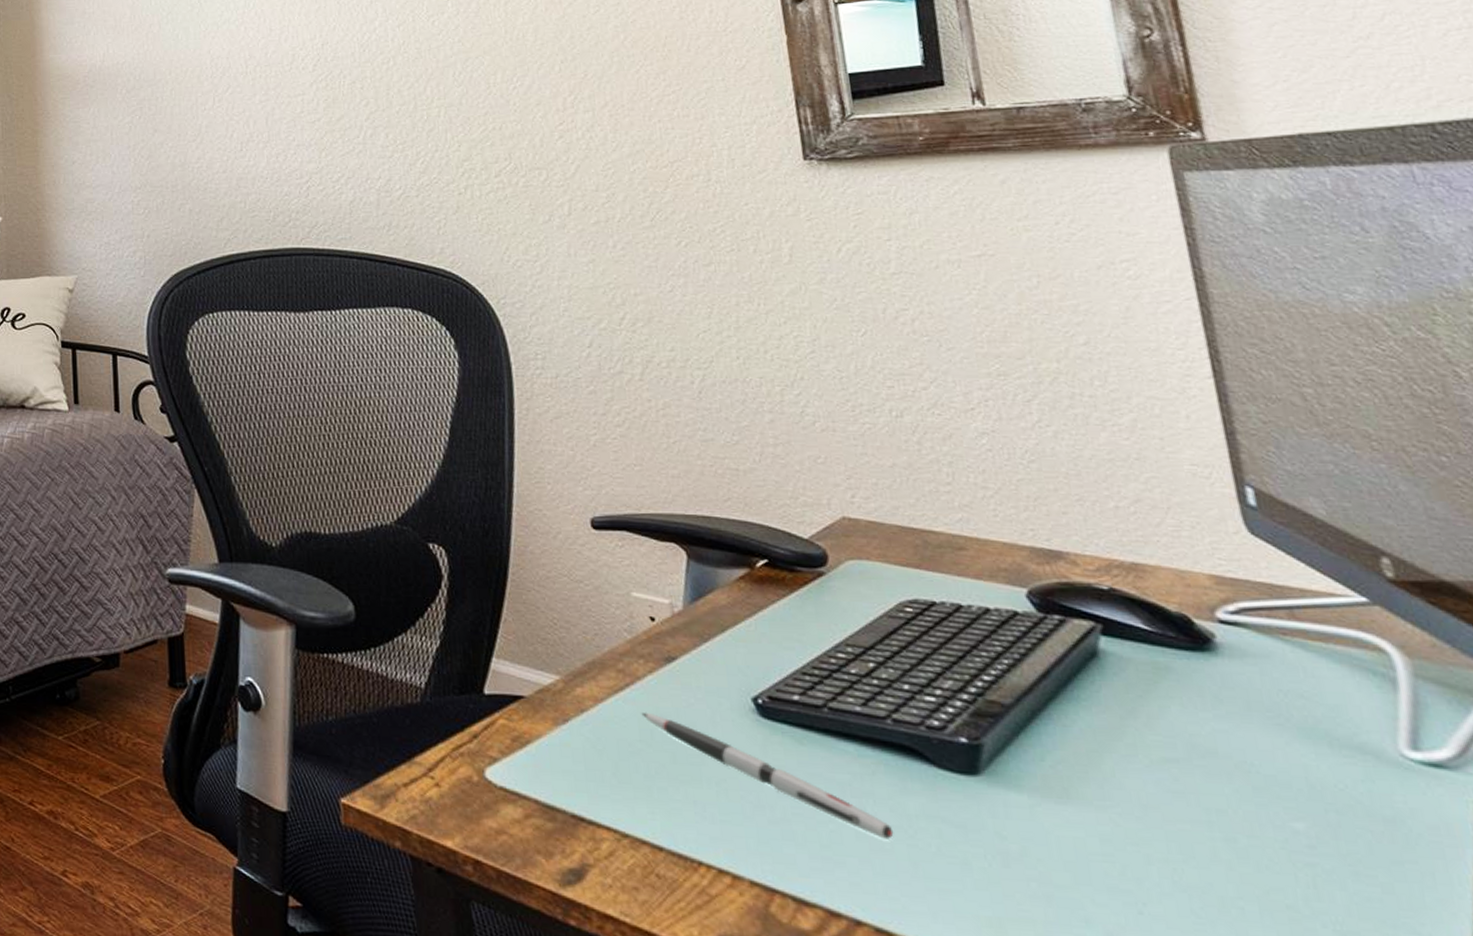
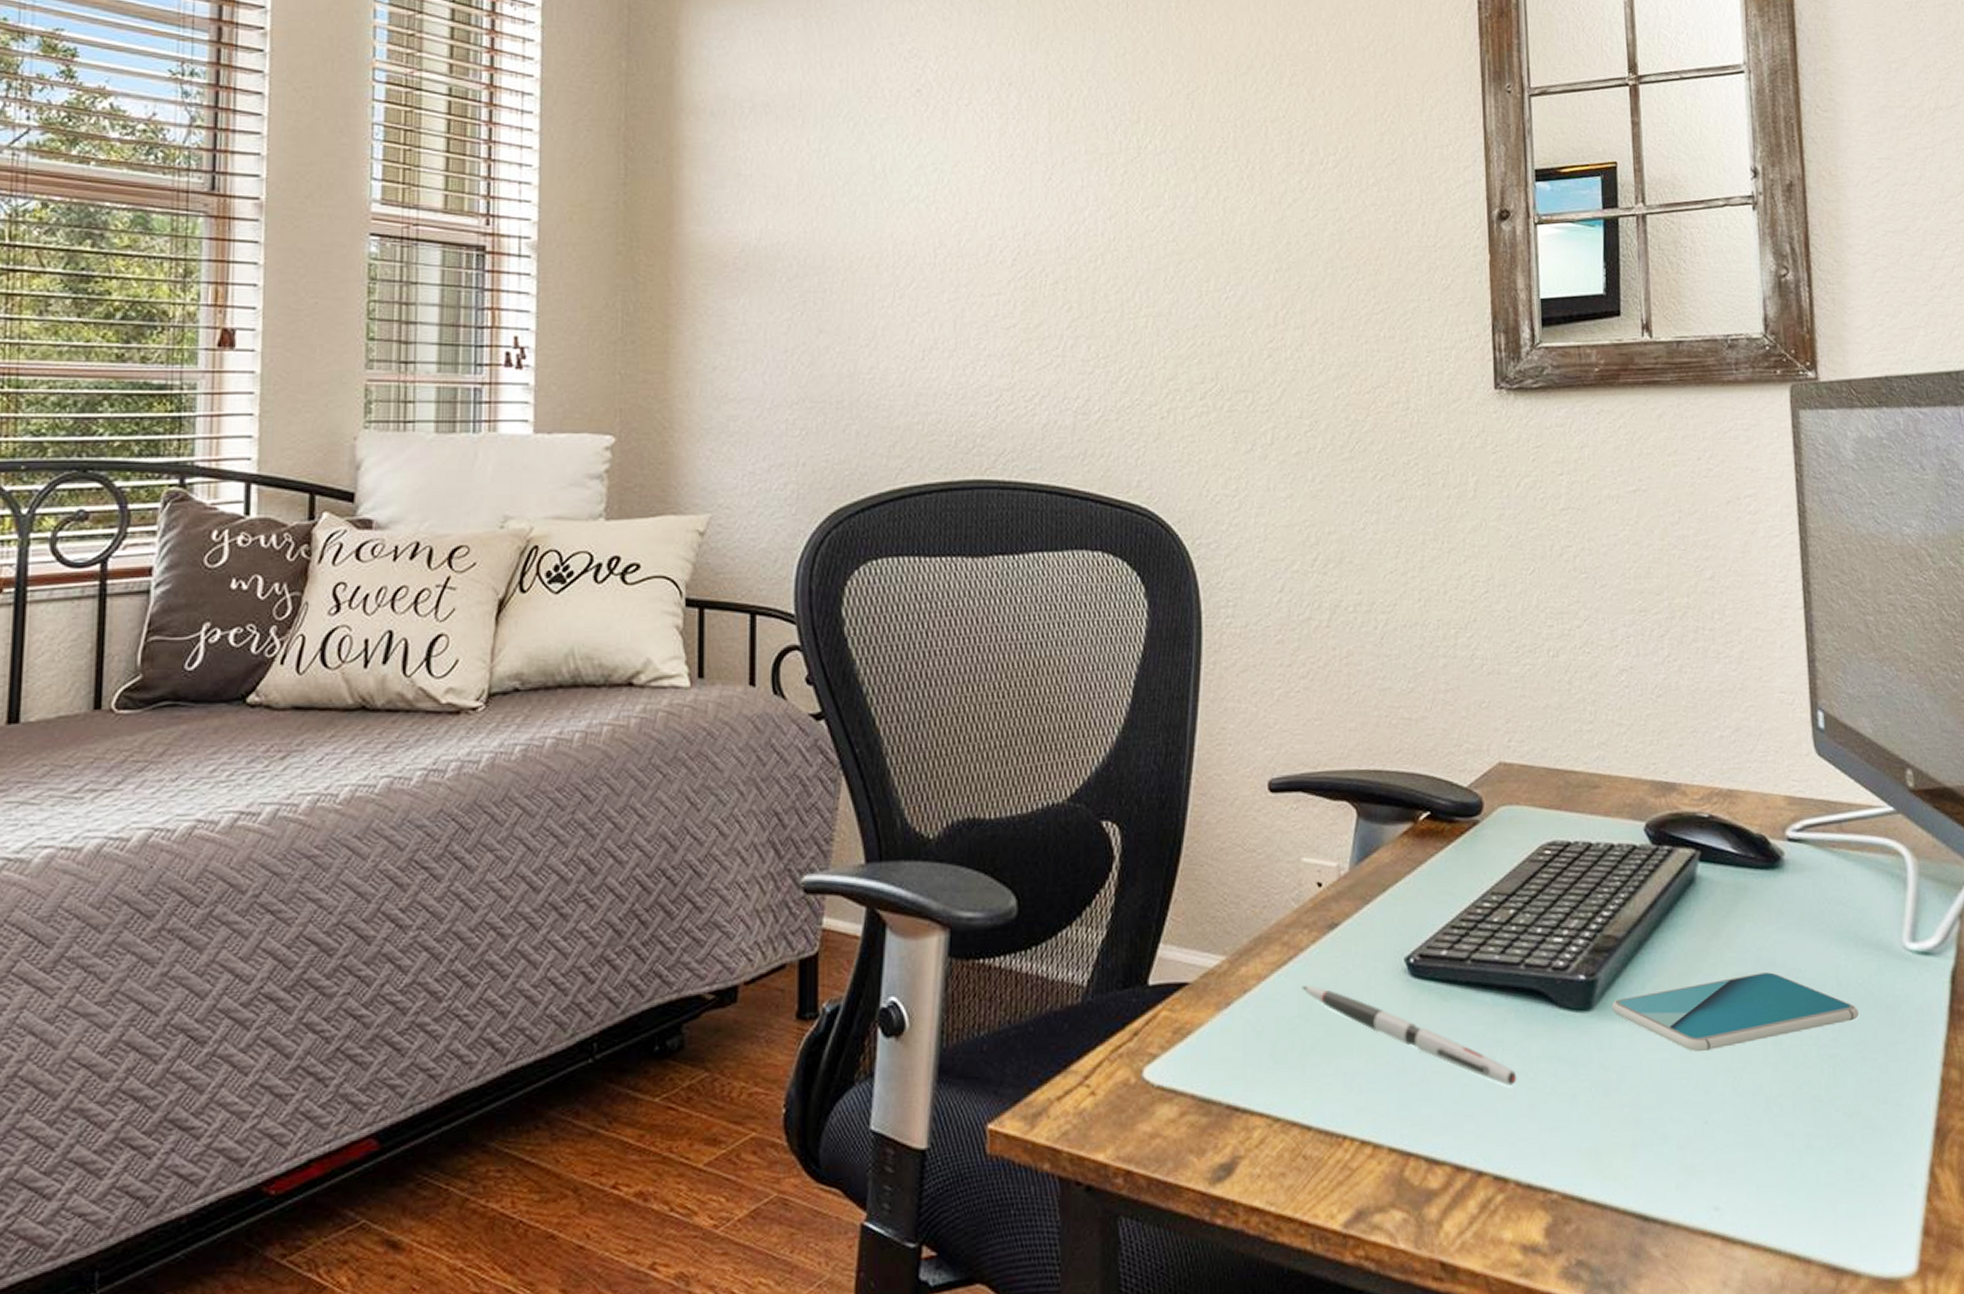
smartphone: none [1003,761,1343,837] -> present [1611,972,1858,1052]

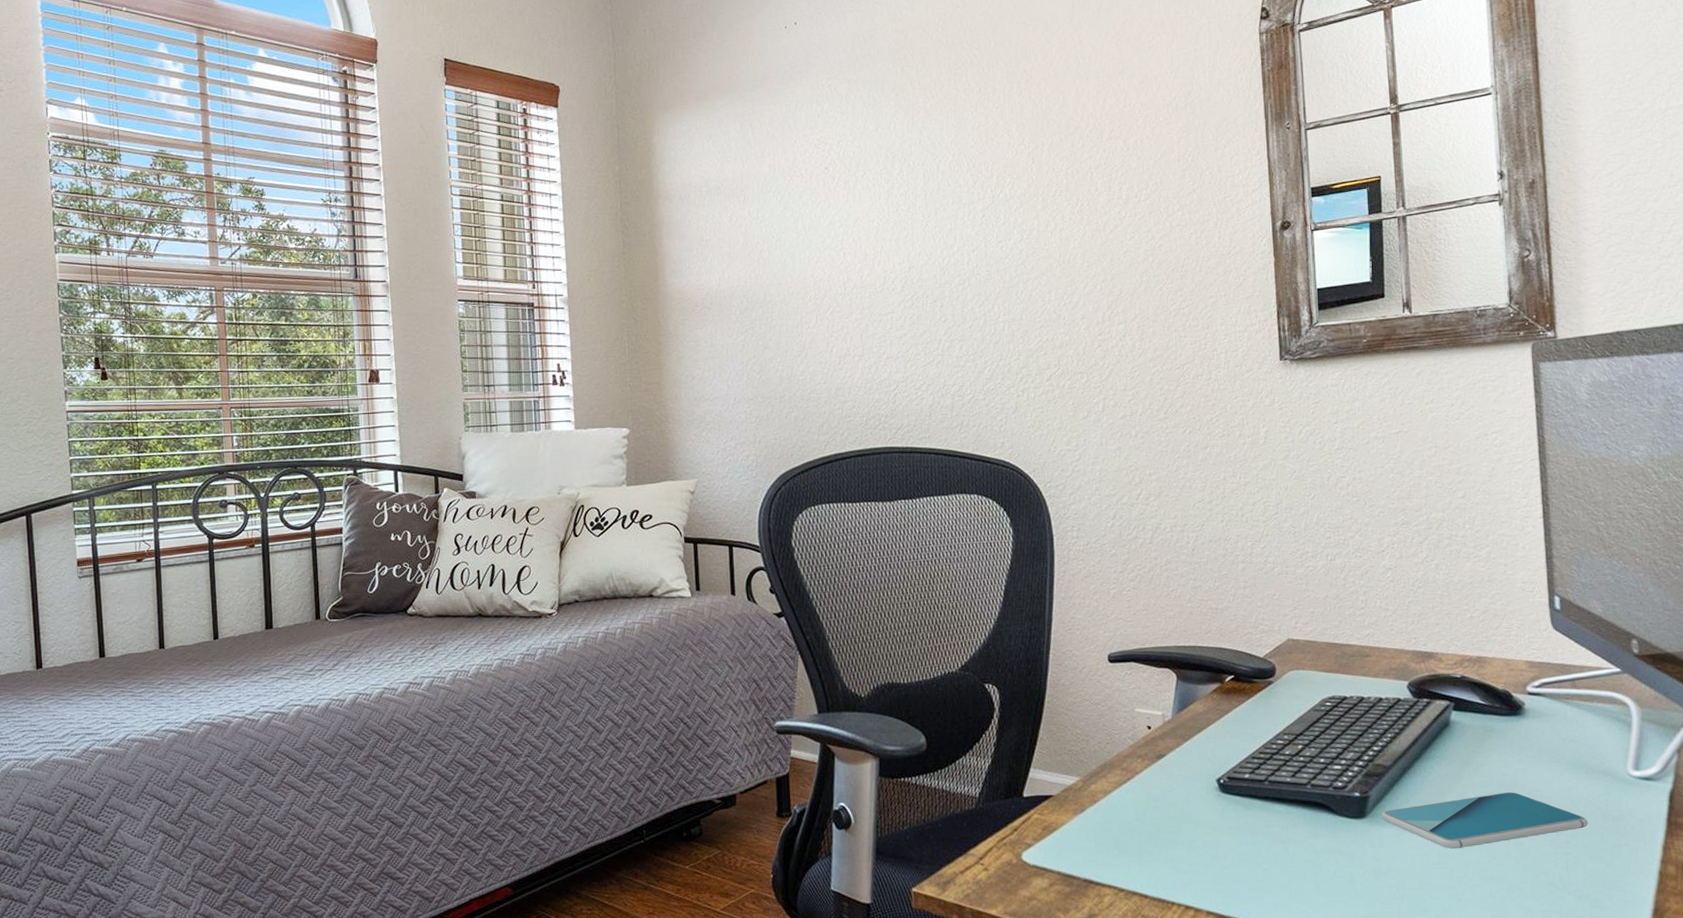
pen: present [1302,985,1517,1086] -> none [1137,797,1306,871]

